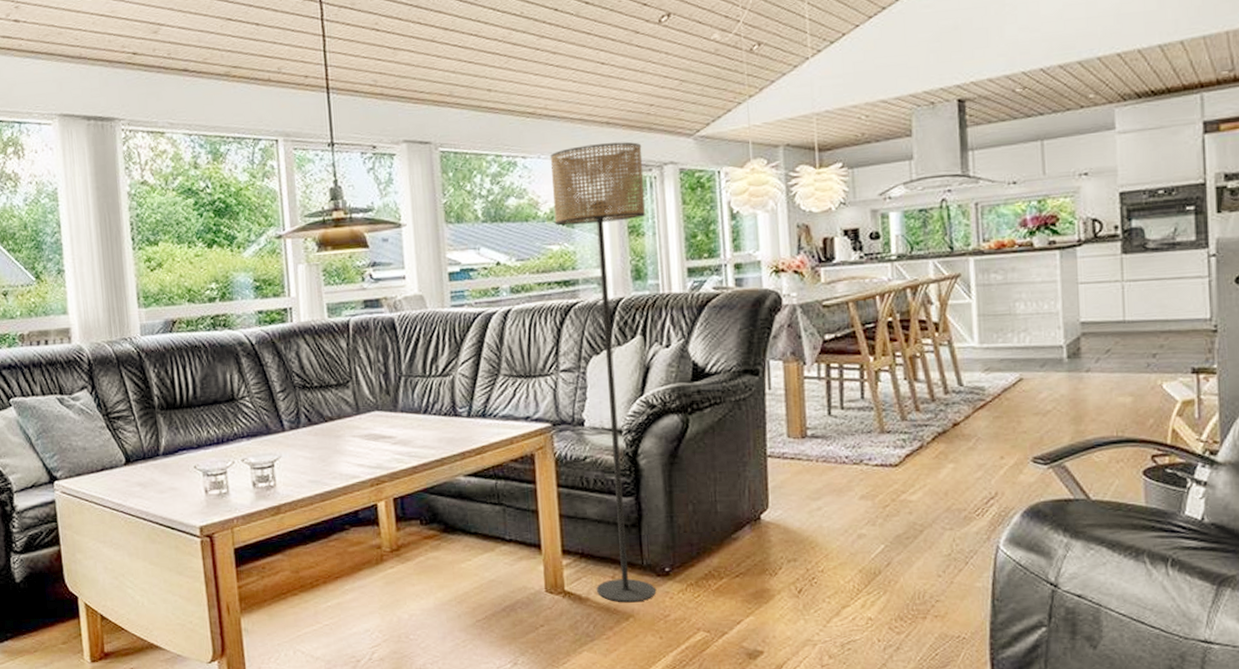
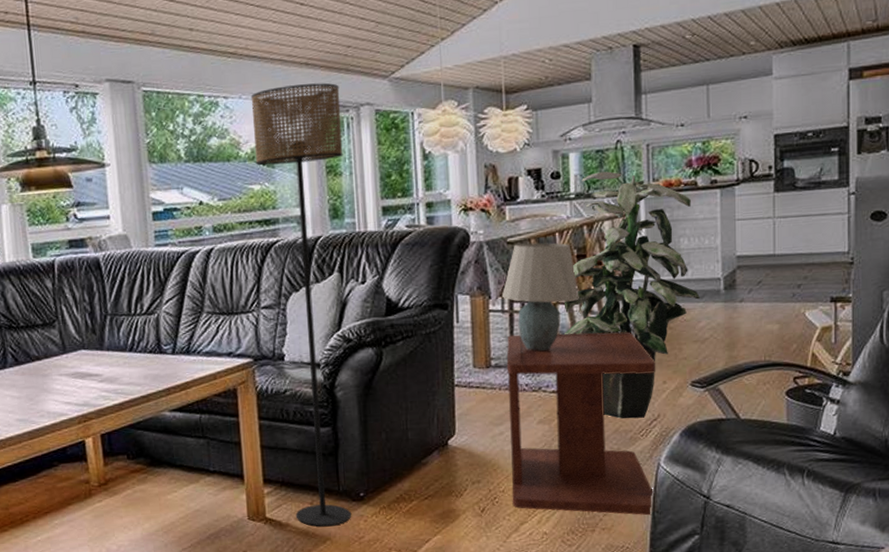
table lamp: none [817,306,903,421] -> present [501,242,579,351]
side table: none [824,402,994,603] -> present [506,332,656,516]
indoor plant: none [886,231,1040,497] -> present [563,171,700,419]

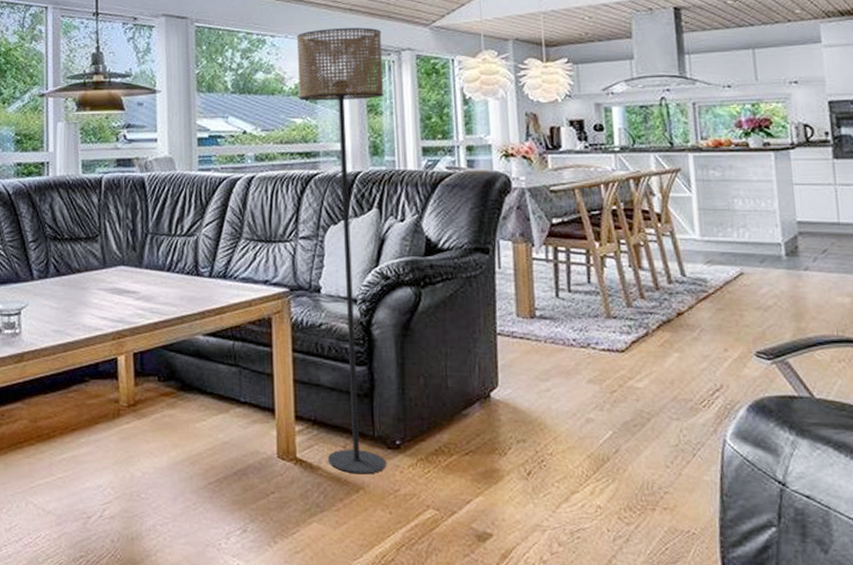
table lamp: present [501,242,579,351] -> none [545,193,628,305]
side table: present [506,332,656,516] -> none [552,286,722,499]
indoor plant: present [563,171,700,419] -> none [611,127,760,387]

